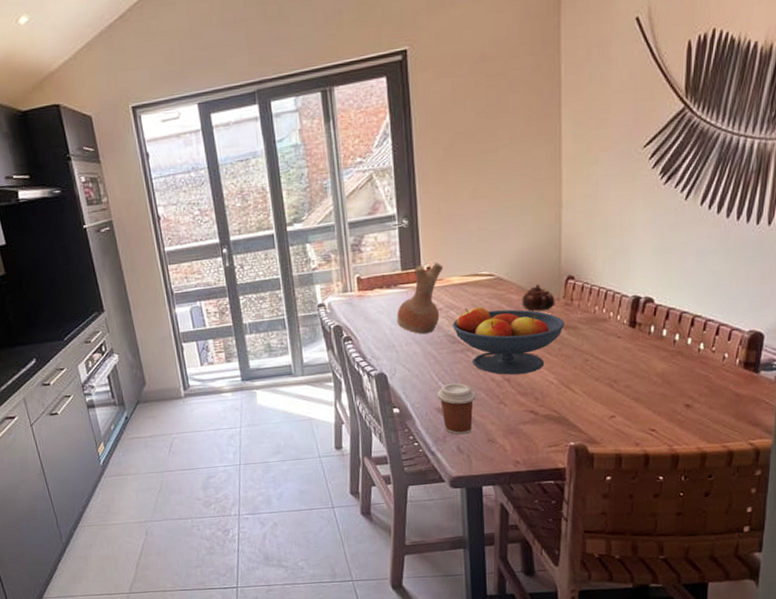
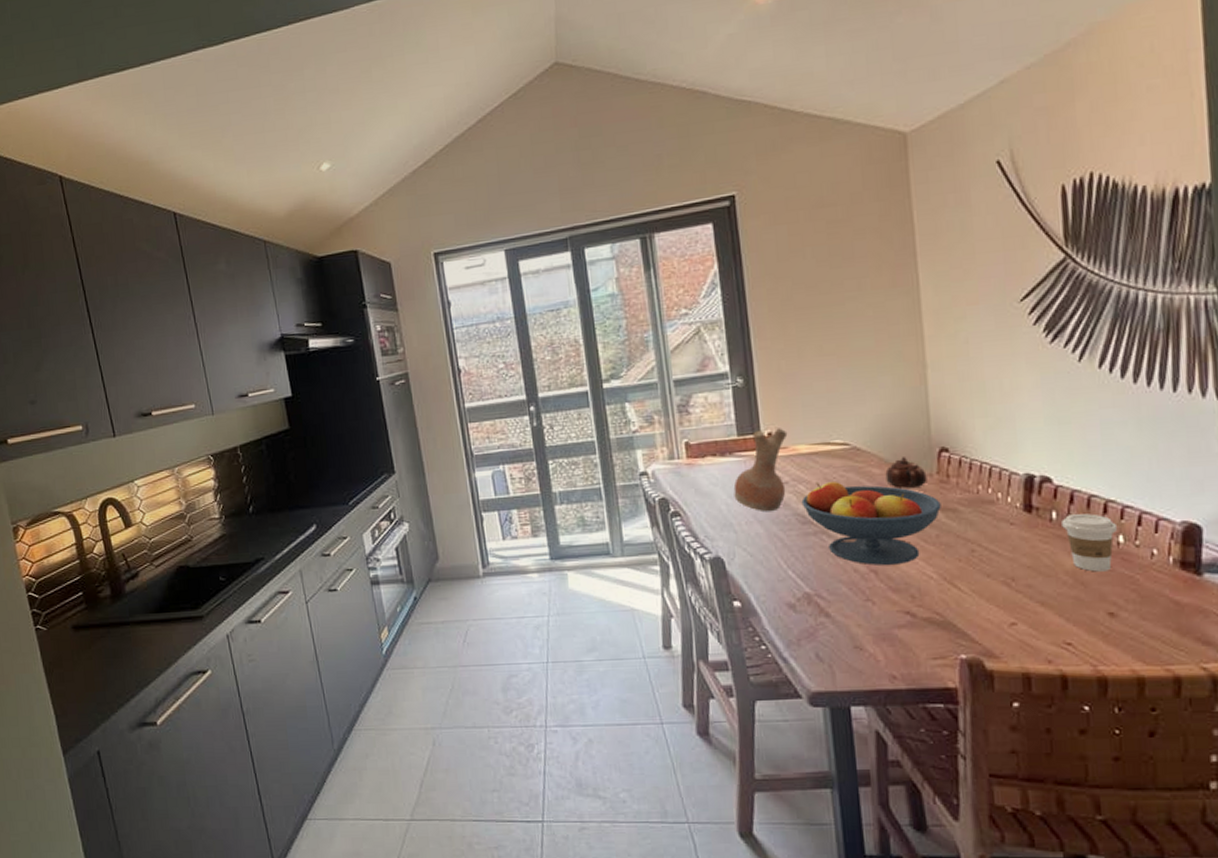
coffee cup: present [437,382,476,435] -> none [787,572,836,638]
coffee cup: none [658,327,701,373] -> present [1061,513,1118,572]

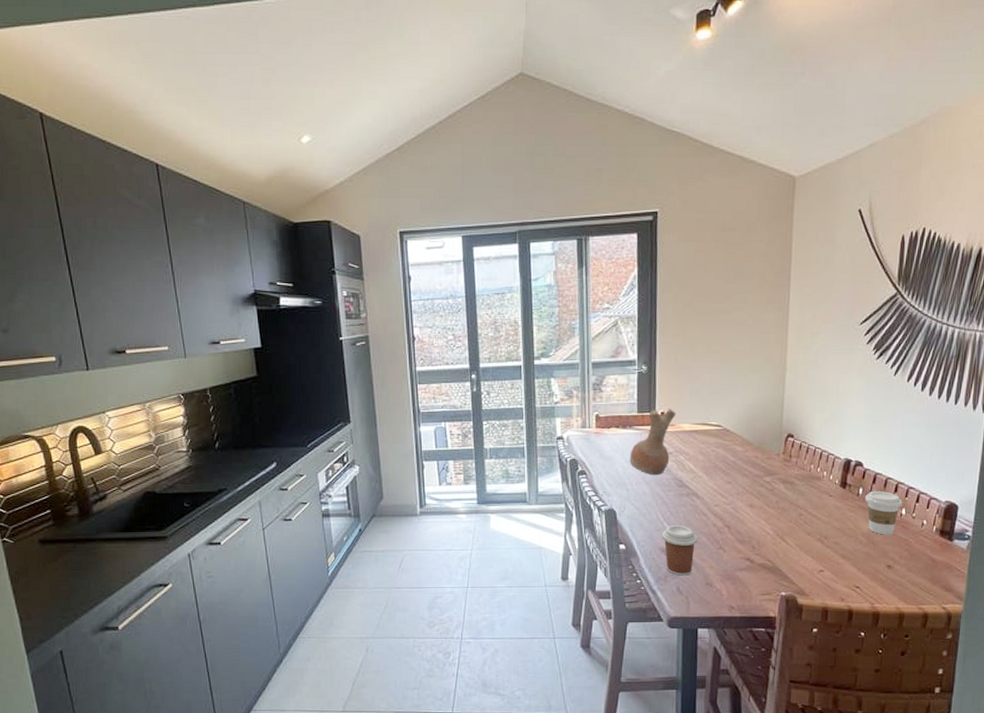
coffee cup: none [787,572,836,638] -> present [662,524,698,576]
fruit bowl: present [801,482,941,565] -> none [680,454,783,522]
teapot: present [885,457,927,488] -> none [745,439,776,463]

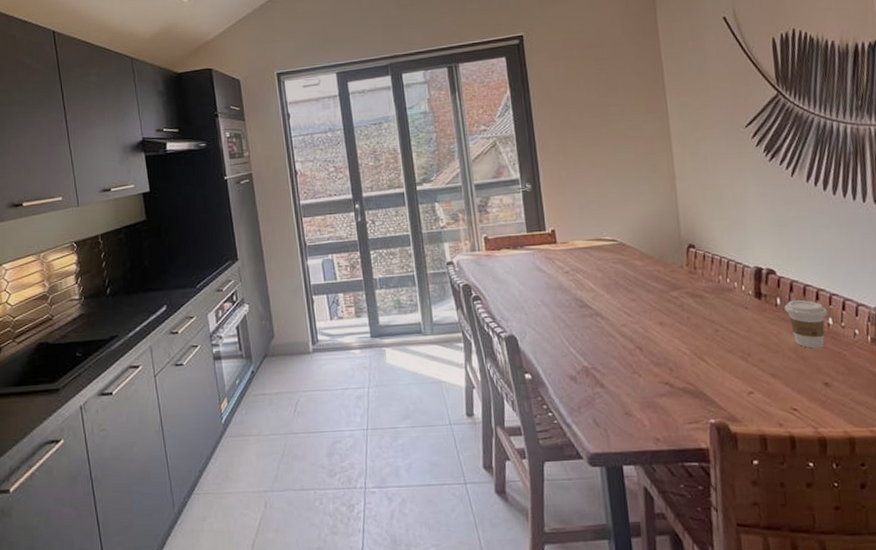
vase: present [629,409,676,476] -> none [524,226,568,297]
coffee cup: present [662,524,698,576] -> none [569,349,609,406]

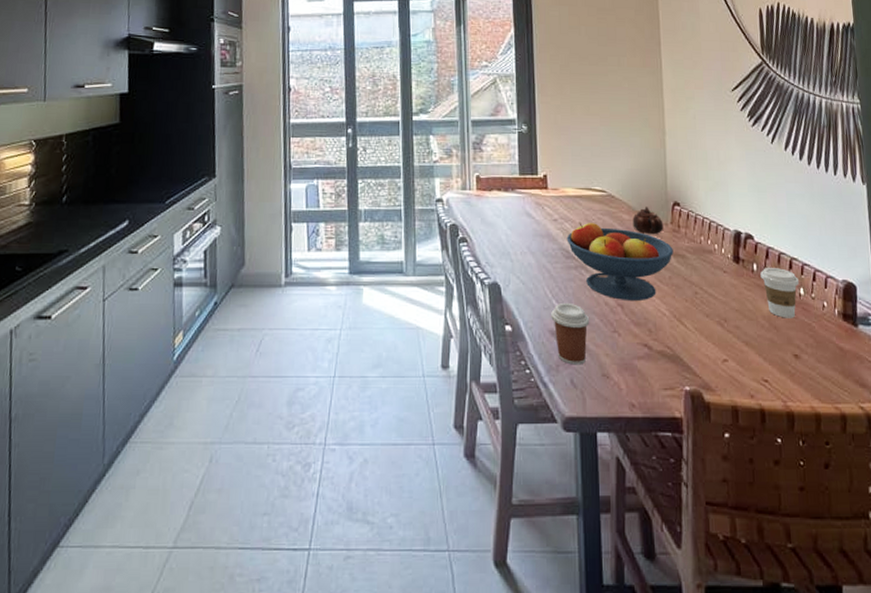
coffee cup: none [569,349,609,406] -> present [551,302,590,365]
fruit bowl: none [579,271,691,343] -> present [566,221,673,300]
teapot: none [646,252,679,278] -> present [632,207,664,234]

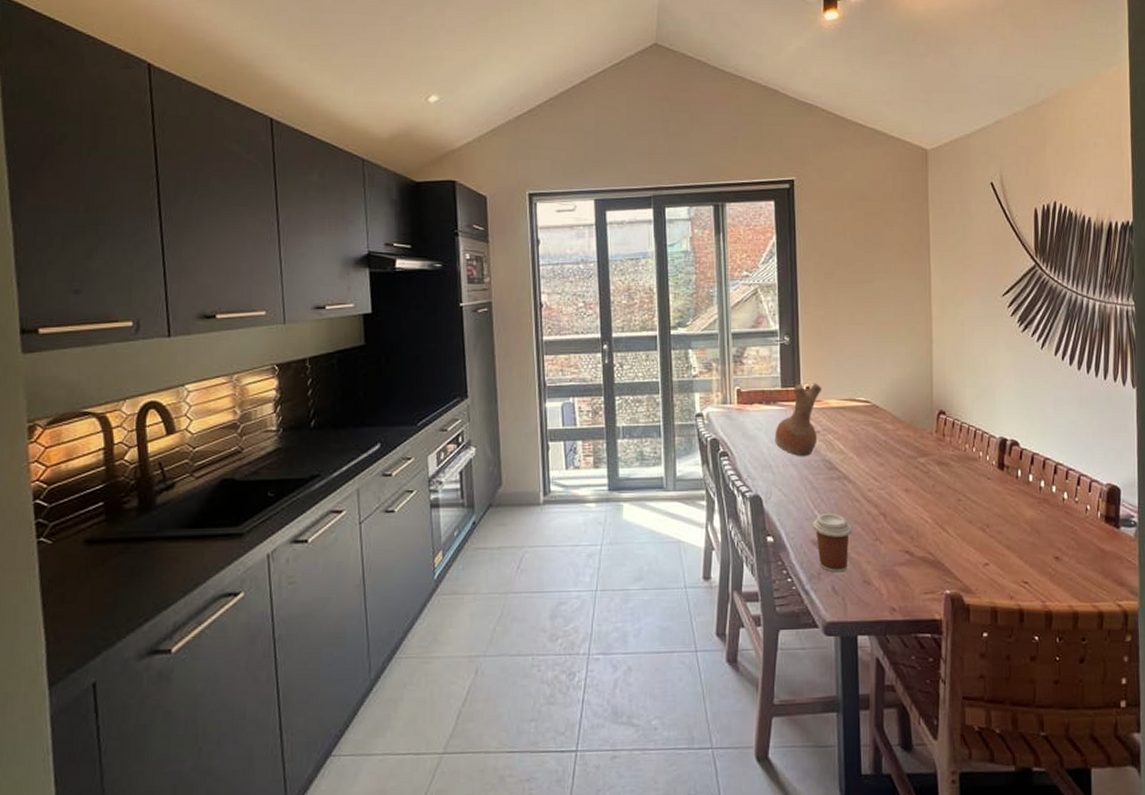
vase: none [513,171,559,245] -> present [775,383,822,457]
fruit bowl: present [566,221,673,300] -> none [829,433,937,509]
teapot: present [632,207,664,234] -> none [897,416,928,443]
coffee cup: present [760,268,800,318] -> none [1025,473,1064,522]

